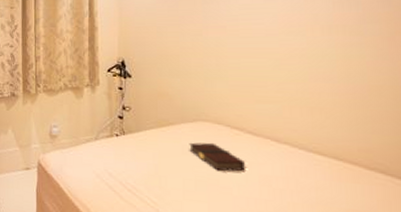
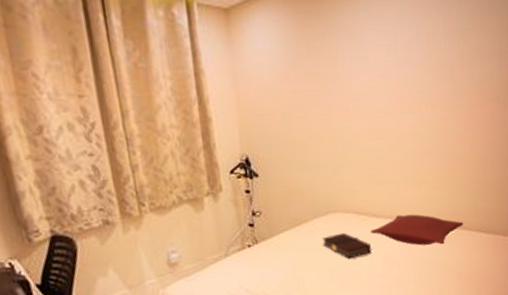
pillow: none [246,137,380,183] -> present [371,214,464,246]

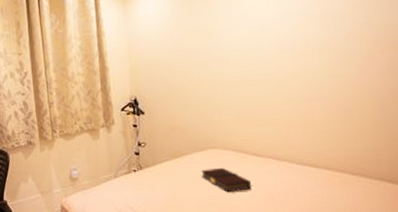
pillow: present [371,214,464,246] -> none [251,155,362,189]

